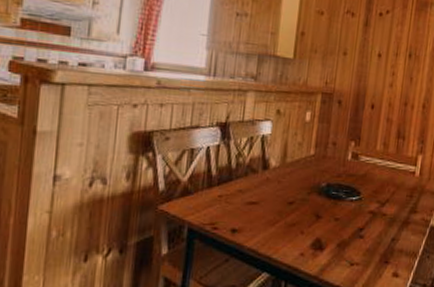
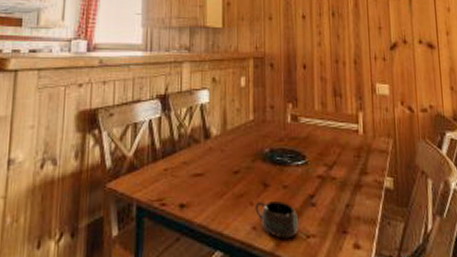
mug: none [305,230,346,265] -> present [255,200,299,239]

